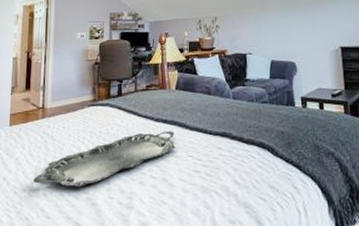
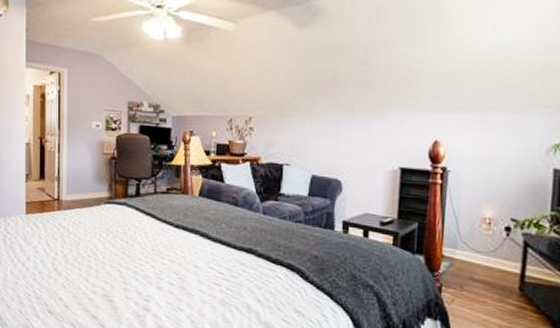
serving tray: present [32,131,176,188] -> none [50,238,196,284]

